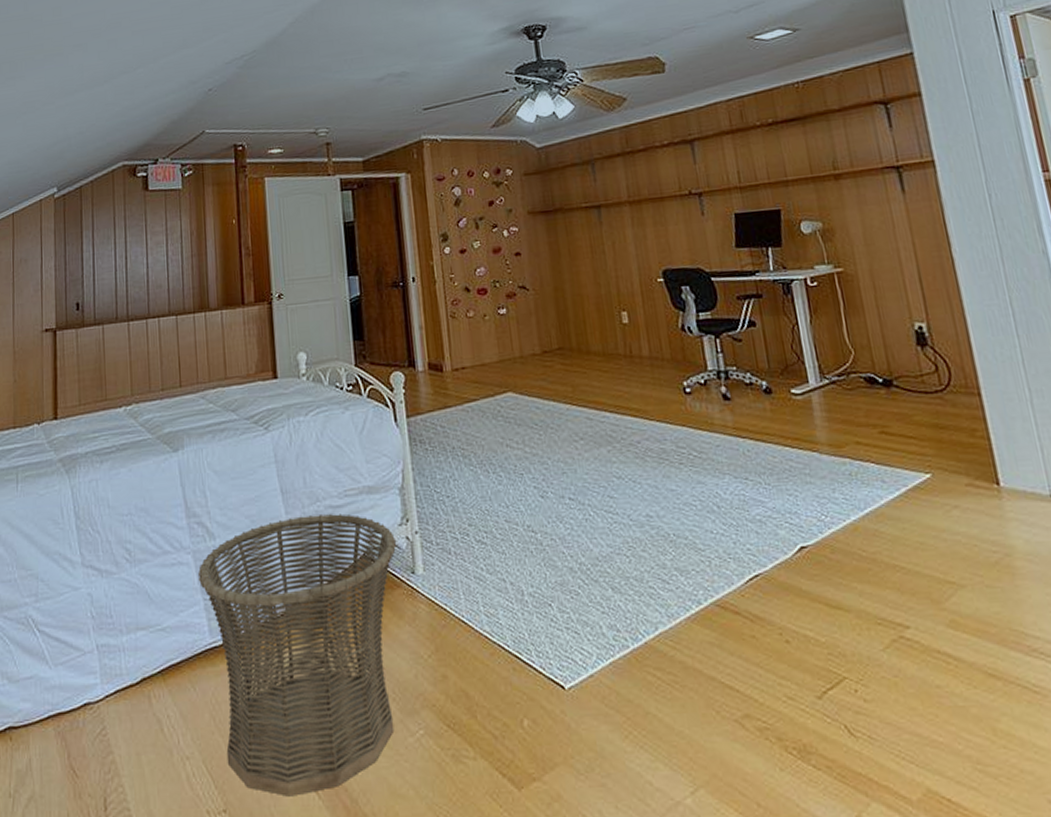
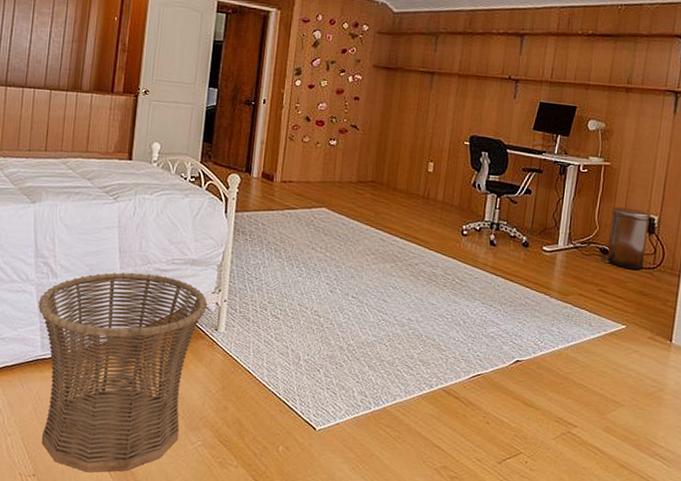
pedal bin: none [864,318,929,399] -> present [600,207,655,271]

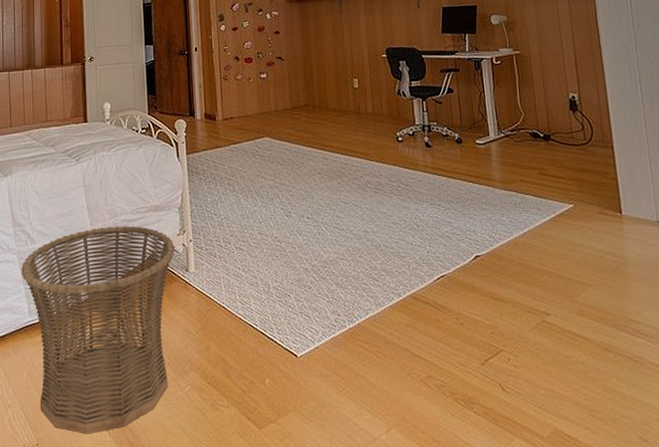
pedal bin: present [600,207,655,271] -> none [532,90,576,149]

